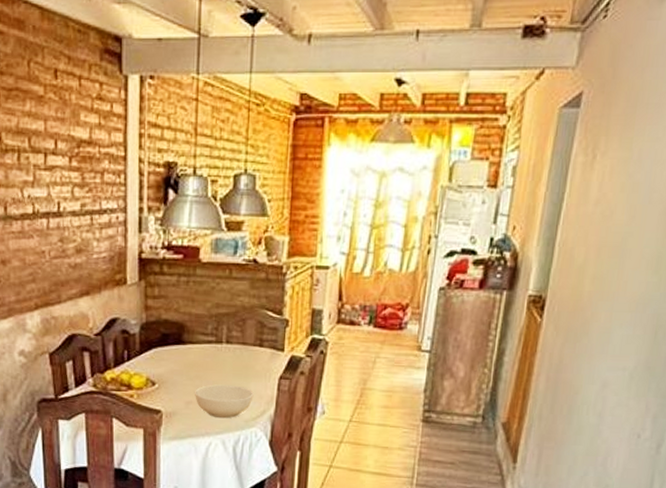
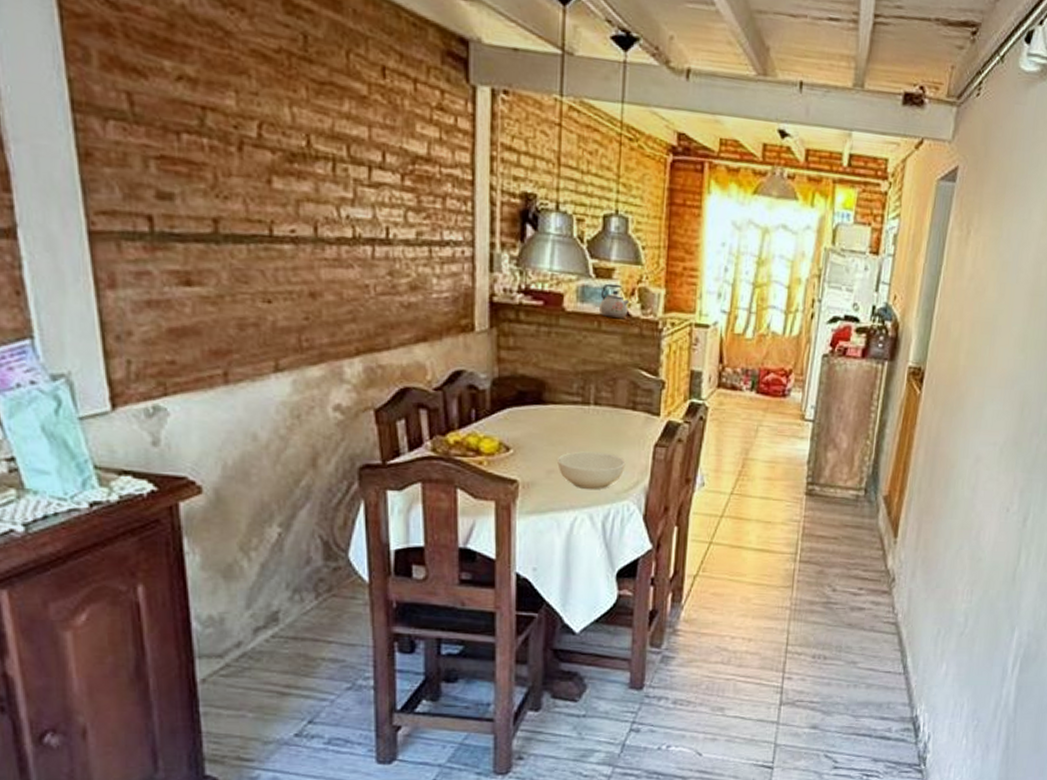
kettle: none [230,235,257,266] -> present [598,283,629,319]

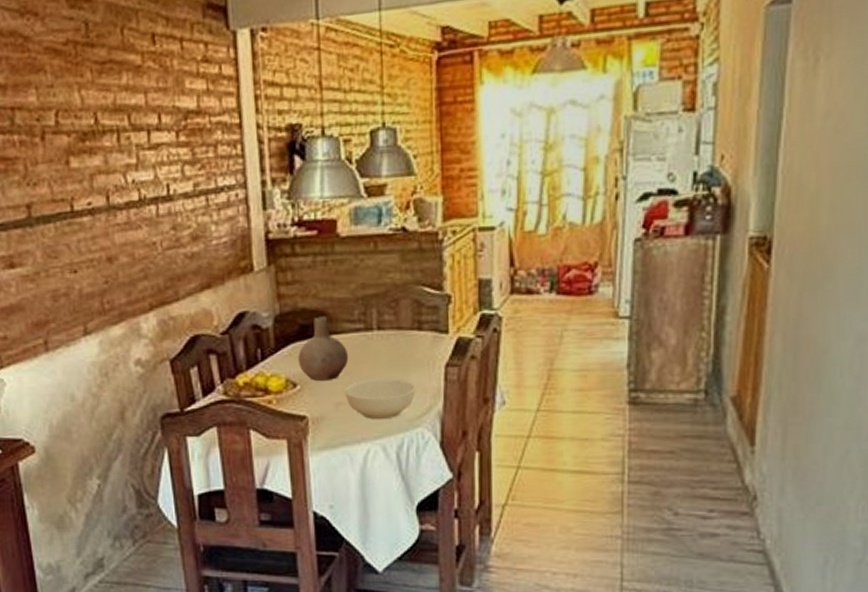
vase: none [513,384,565,449] -> present [298,316,349,382]
kettle: present [598,283,629,319] -> none [373,199,405,237]

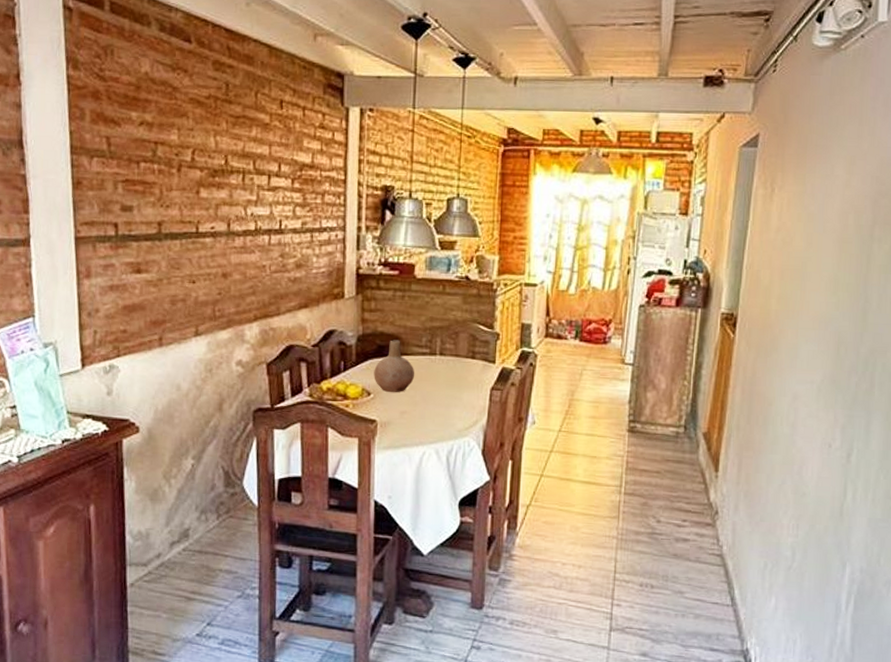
bowl: present [345,378,416,420] -> none [409,395,466,428]

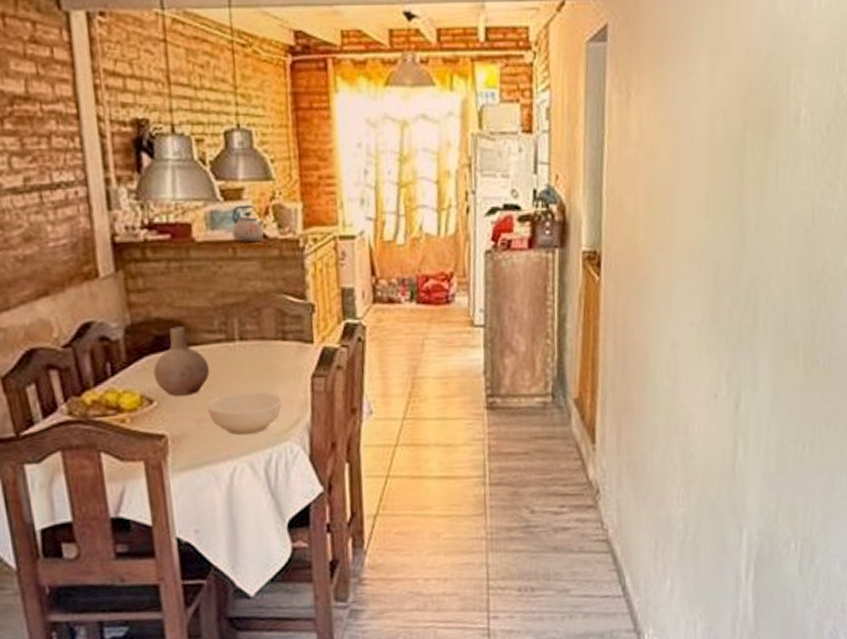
bowl: none [409,395,466,428] -> present [207,391,283,436]
kettle: none [443,254,469,283] -> present [231,204,265,243]

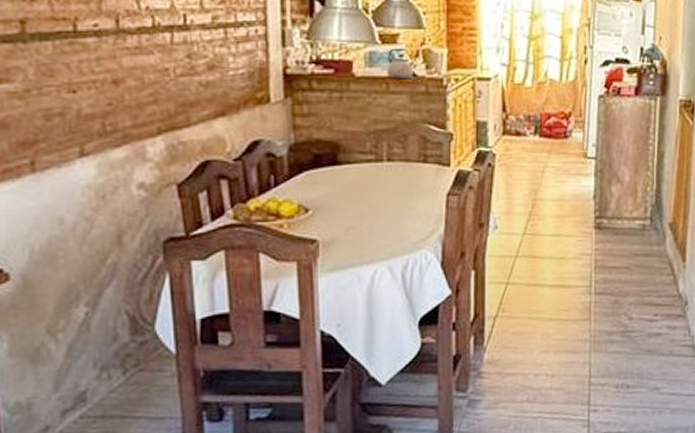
vase: present [153,326,210,397] -> none [311,147,360,208]
bowl: present [207,391,283,436] -> none [355,205,421,243]

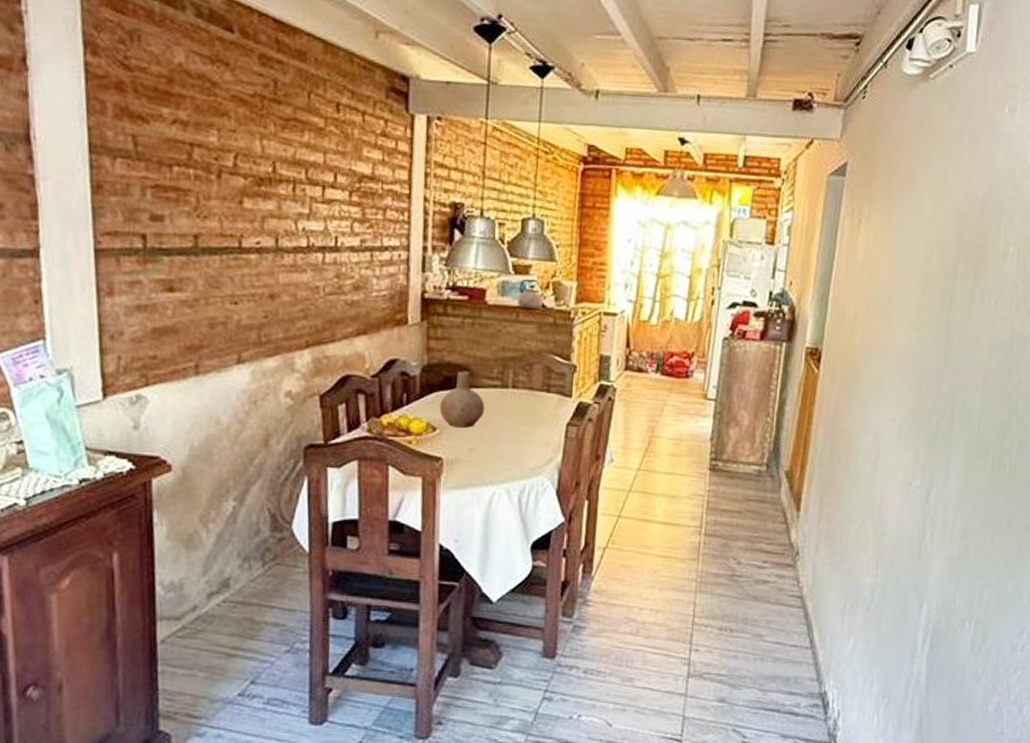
vase: none [311,147,360,208] -> present [440,370,485,429]

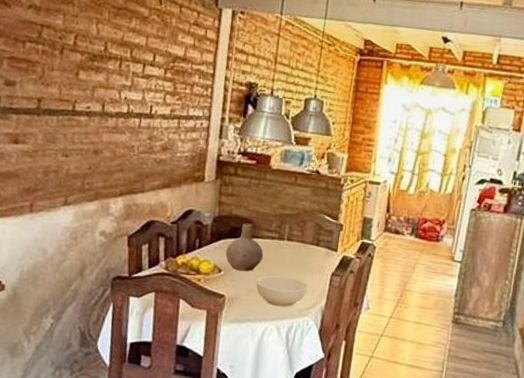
bowl: none [478,430,540,467] -> present [256,275,308,307]
kettle: present [517,279,544,310] -> none [296,149,320,176]

